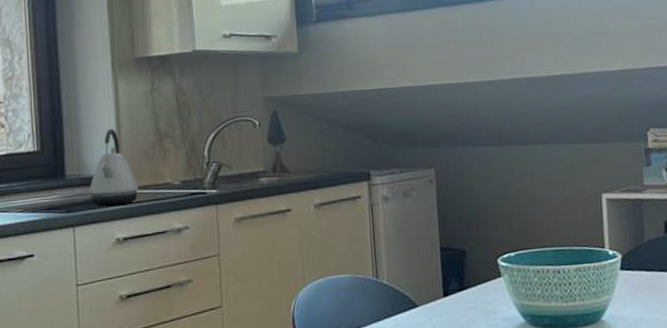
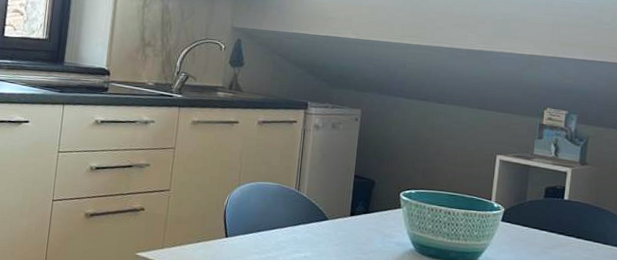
kettle: present [88,128,139,206] -> none [80,31,120,94]

